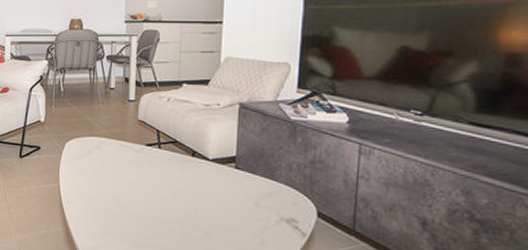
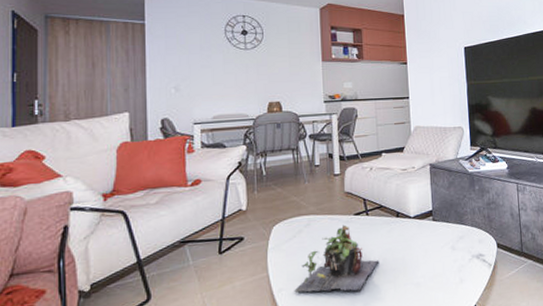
plant: none [81,153,168,222] -> present [294,224,380,293]

